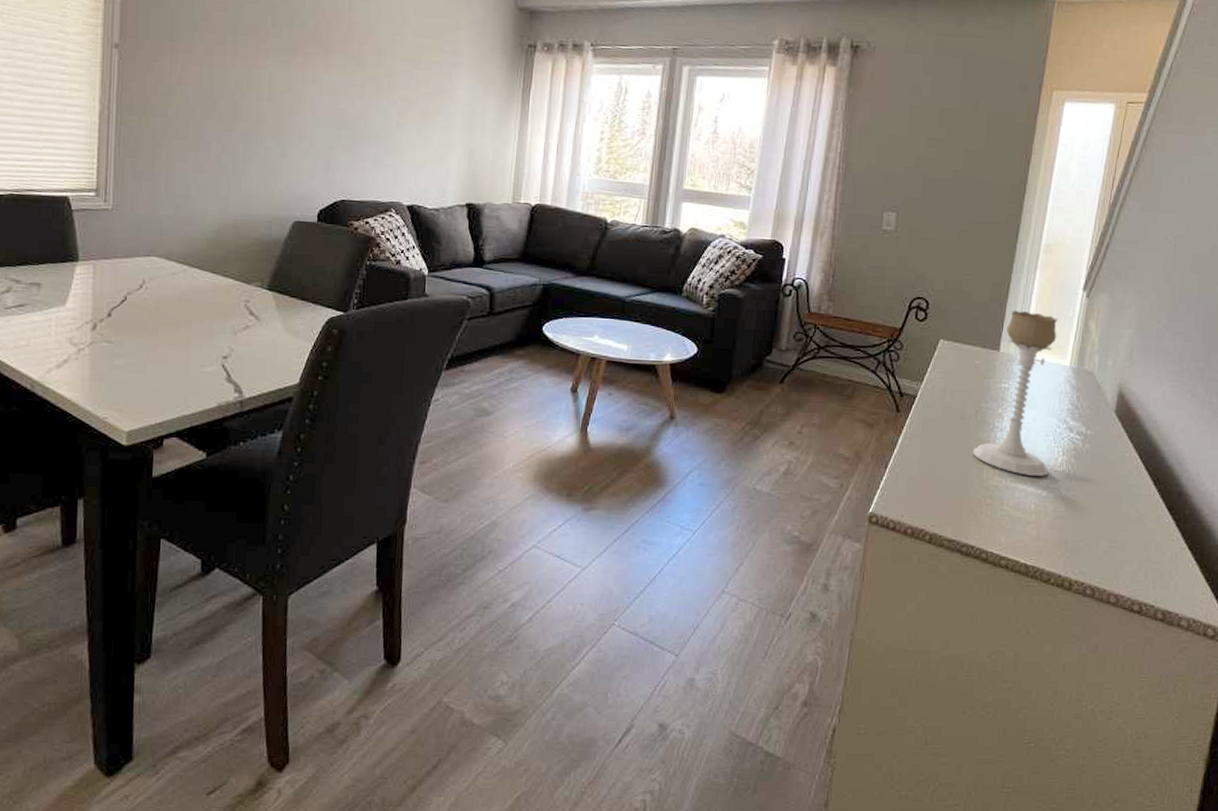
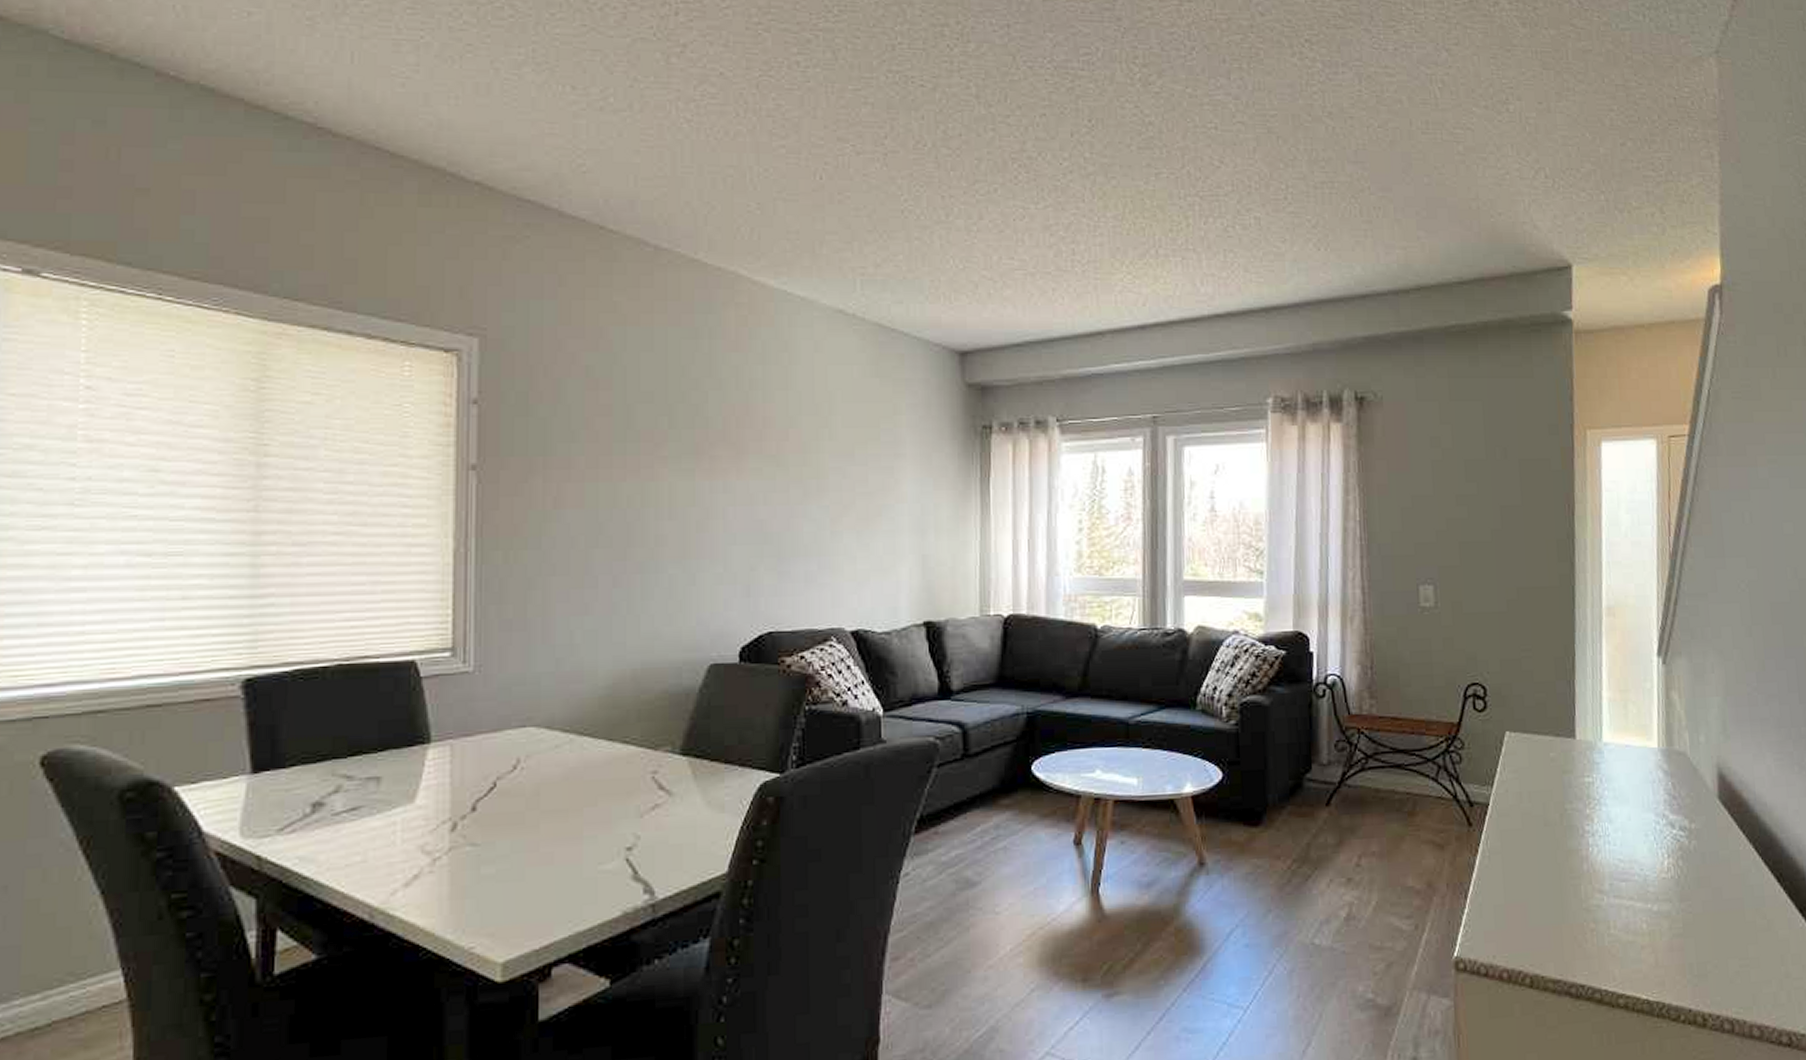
candle holder: present [972,310,1057,476] -> none [1563,687,1656,888]

